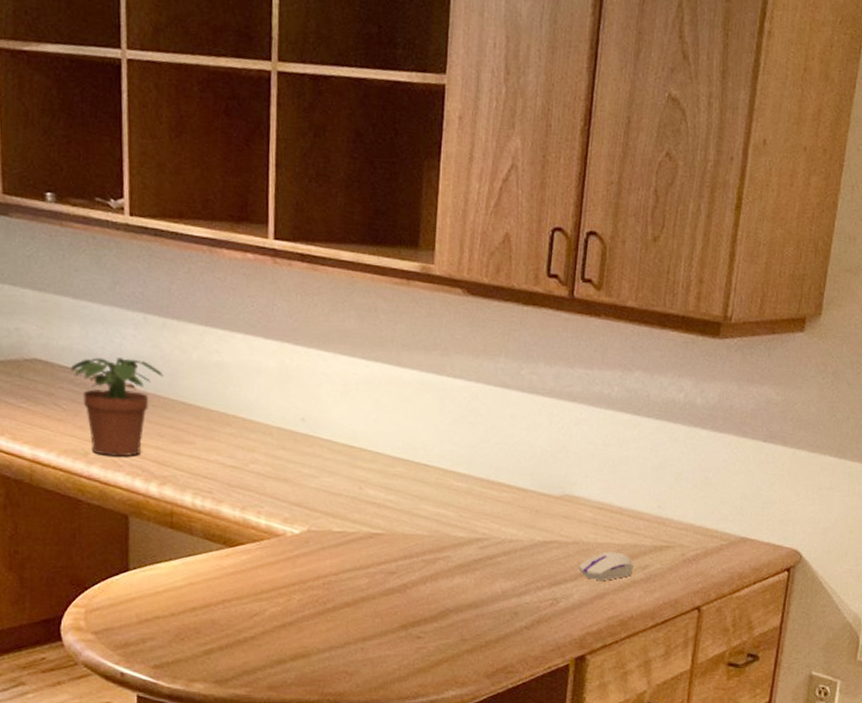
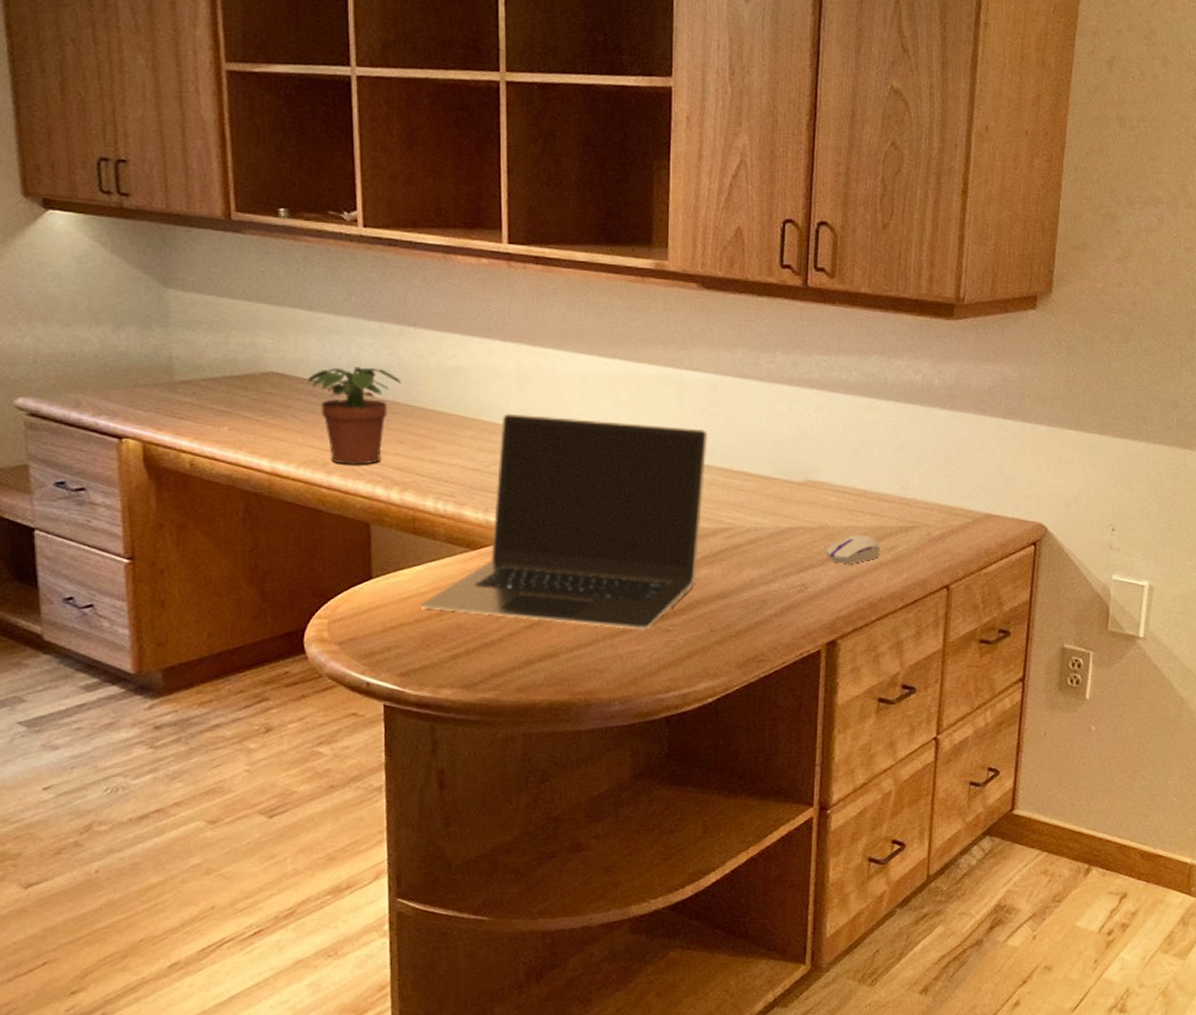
laptop: none [175,412,468,635] -> present [420,413,709,630]

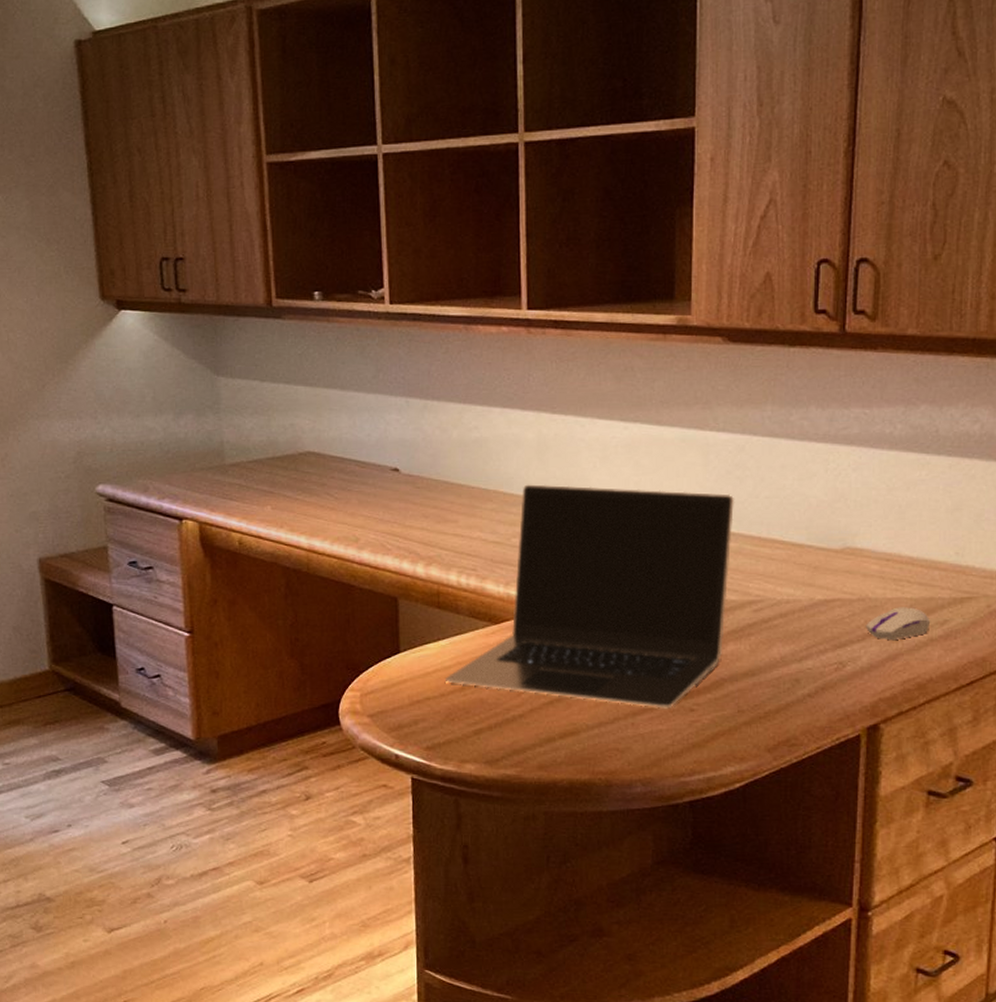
potted plant: present [308,367,402,465] -> none [341,443,426,540]

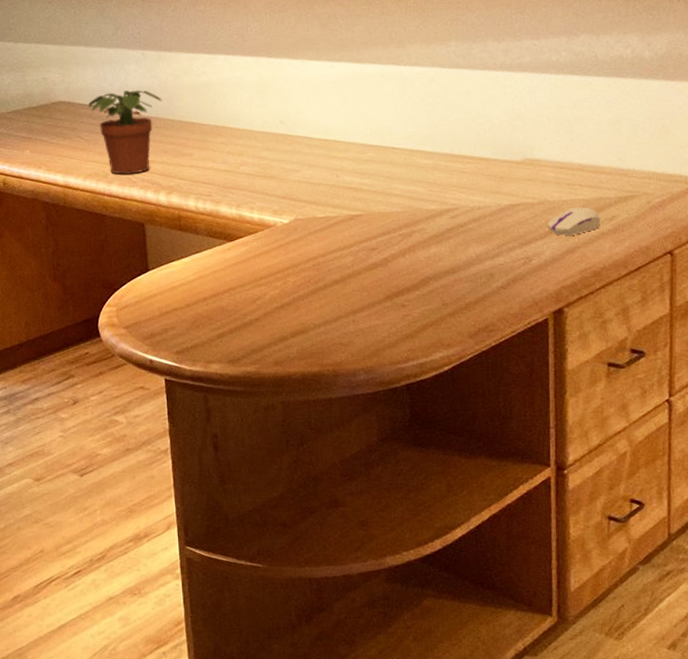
potted plant: none [341,443,426,540] -> present [88,90,162,175]
laptop: present [444,484,735,709] -> none [189,118,430,306]

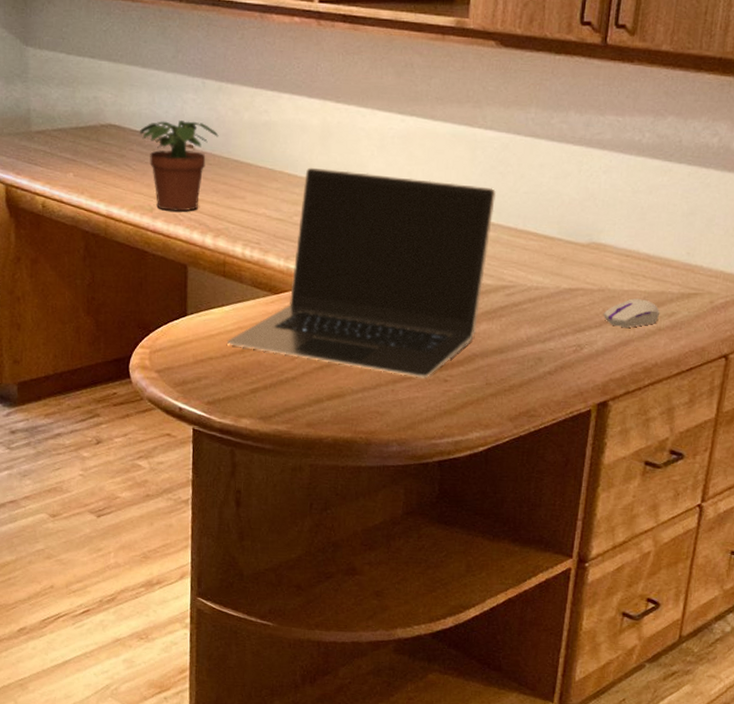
laptop: none [189,118,430,306] -> present [226,167,497,378]

